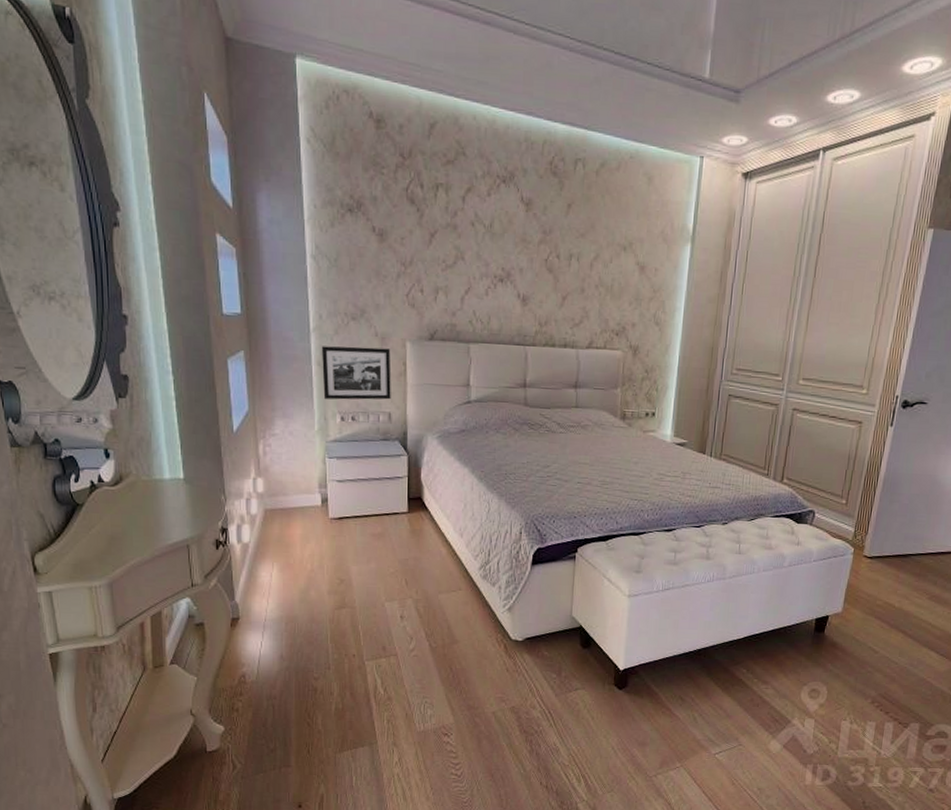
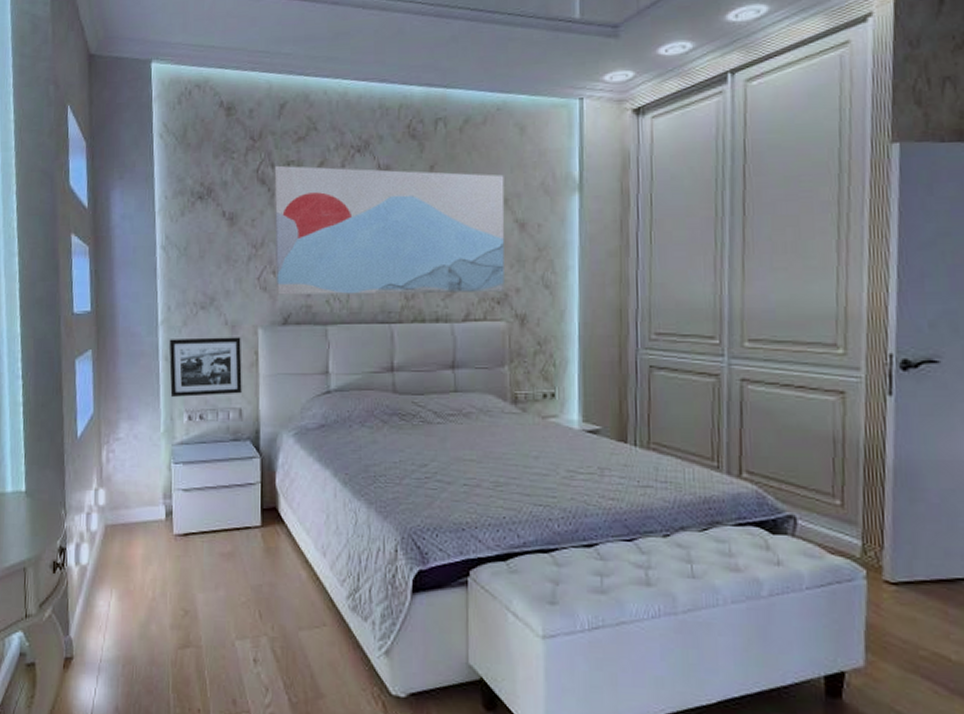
wall art: none [423,186,631,325] -> present [274,165,505,295]

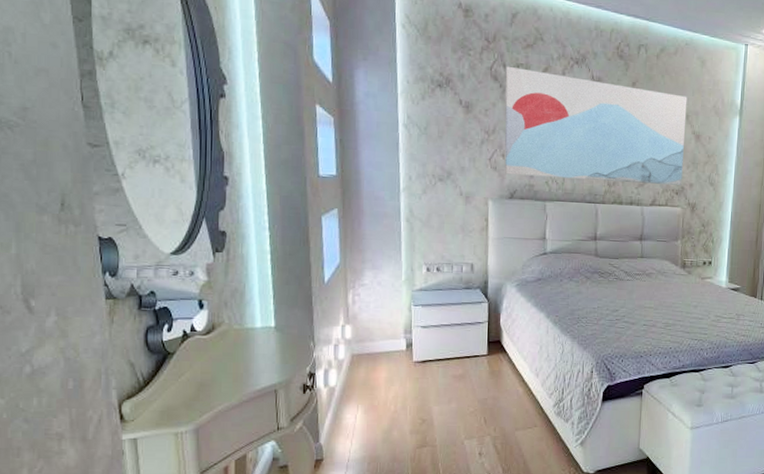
picture frame: present [169,337,242,397] -> none [410,204,474,253]

